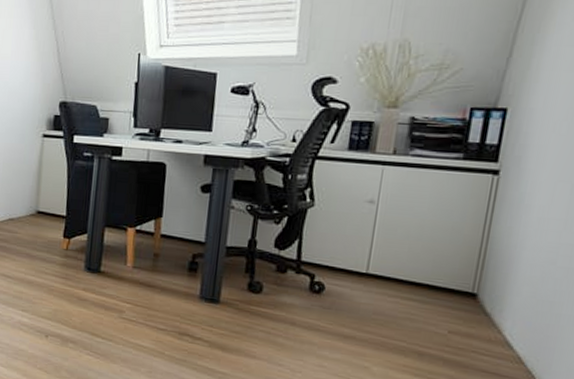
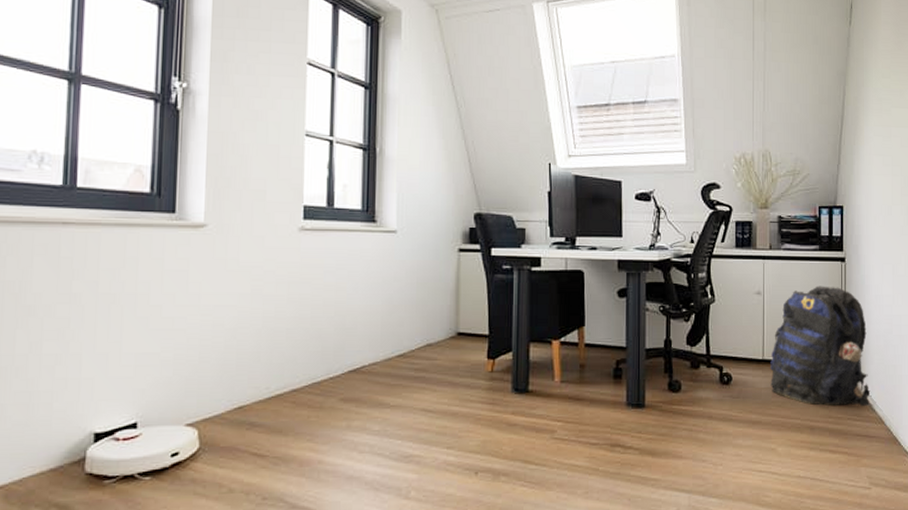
backpack: none [372,200,518,342] -> present [770,286,874,407]

